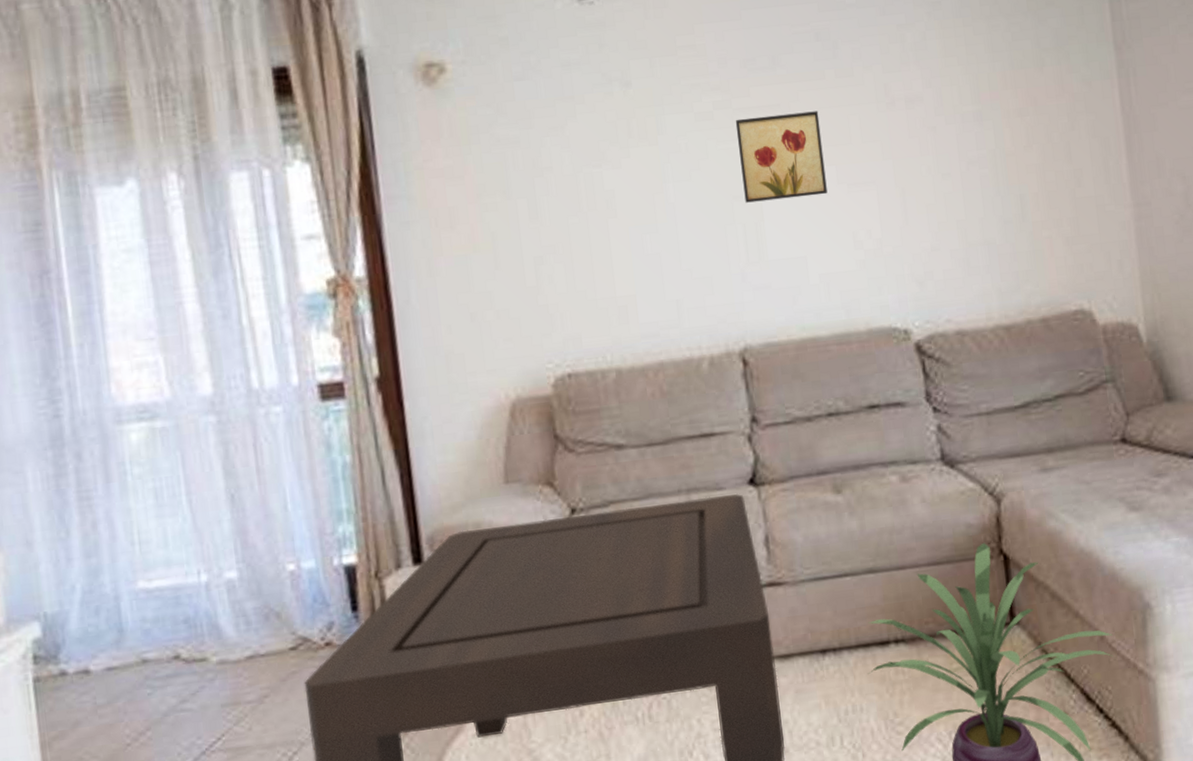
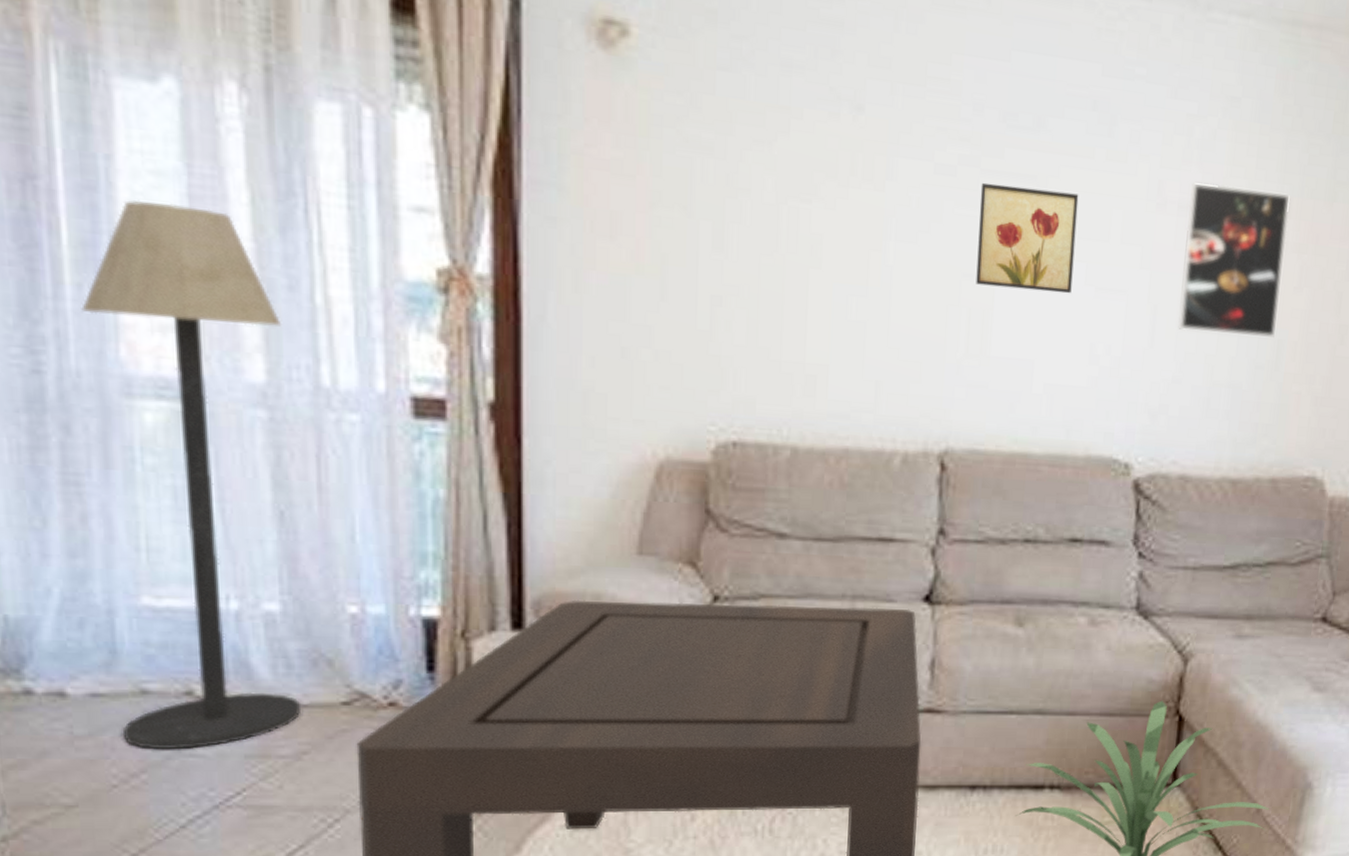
floor lamp: none [84,269,260,709] -> present [81,200,302,750]
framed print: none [913,70,1016,205] -> present [1177,181,1291,337]

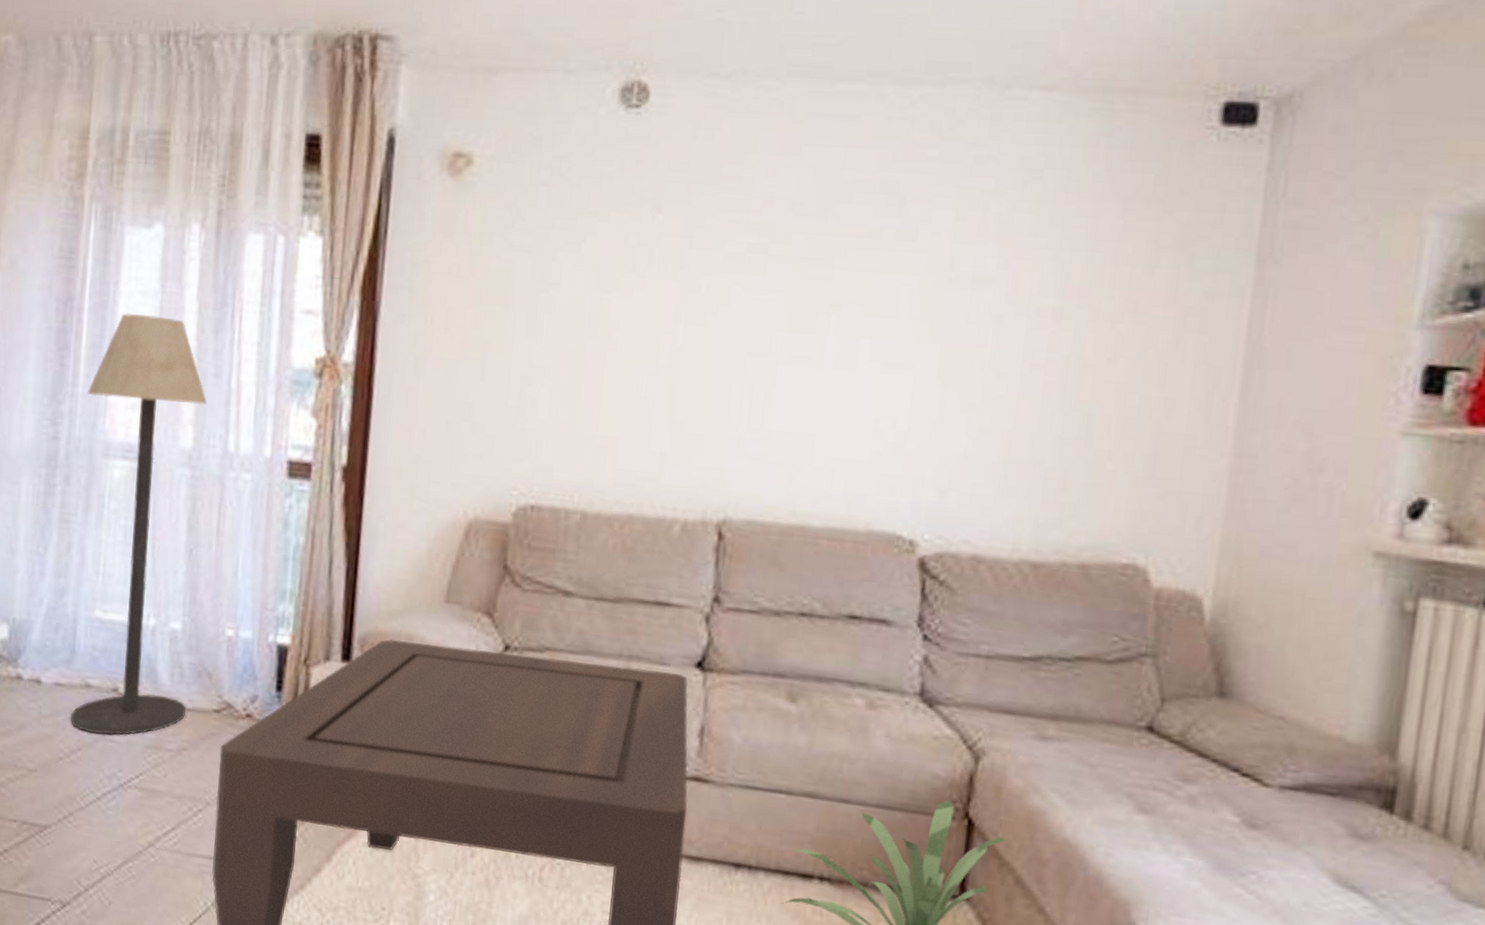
wall art: present [976,182,1079,294] -> none [759,267,866,370]
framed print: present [1177,181,1291,337] -> none [970,255,1103,412]

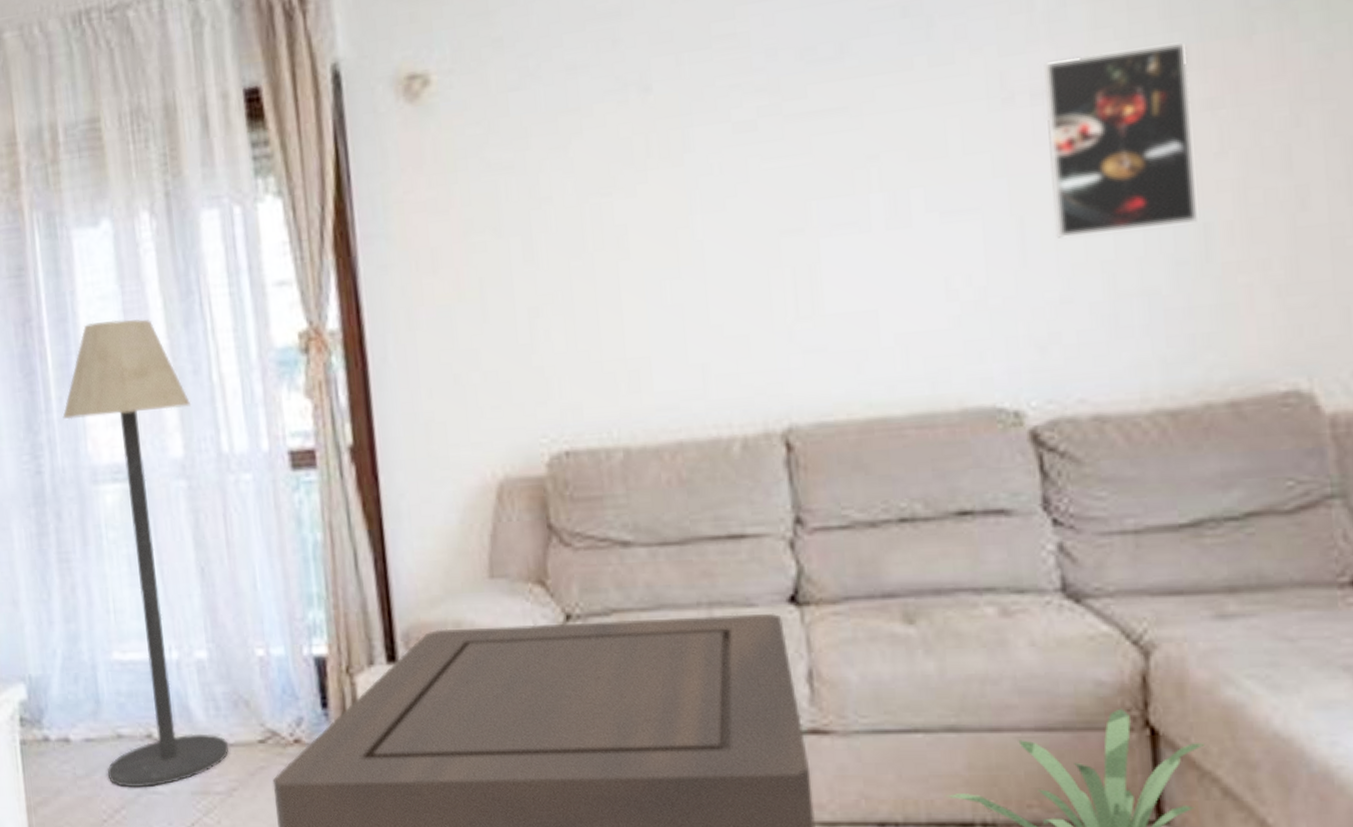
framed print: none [970,255,1103,412] -> present [1043,43,1197,239]

